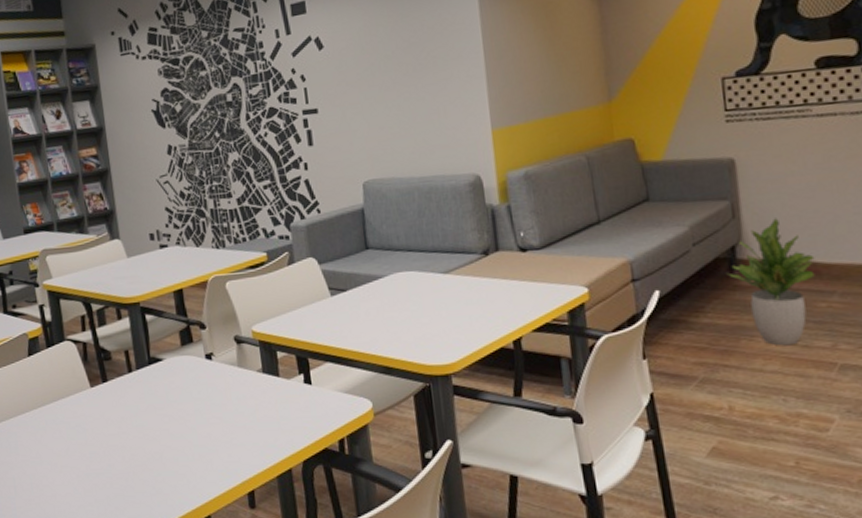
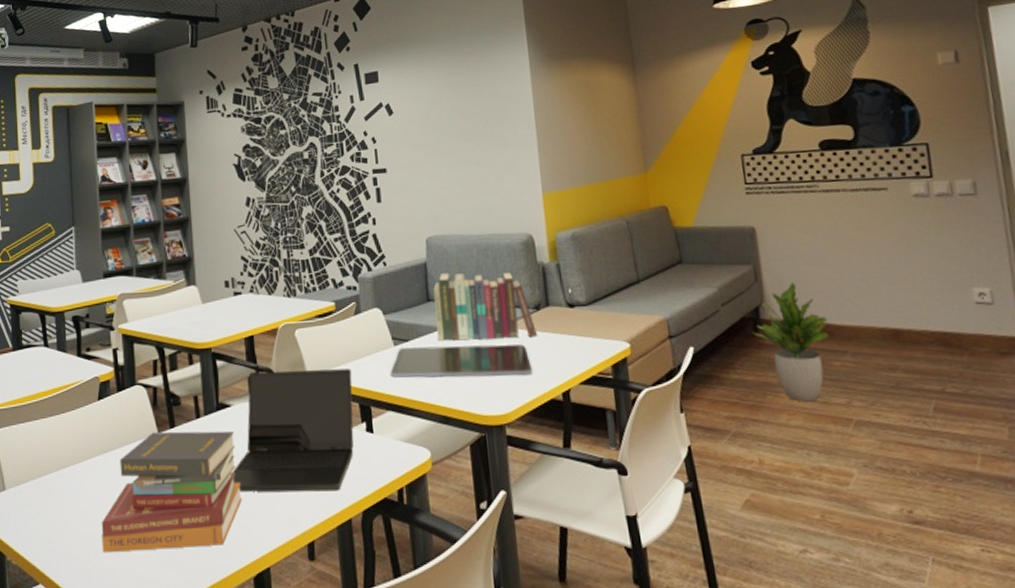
books: none [40,384,180,502] -> present [101,431,243,553]
laptop: none [168,320,292,444] -> present [232,368,354,492]
tablet: none [328,291,480,329] -> present [390,344,532,378]
books: none [372,216,485,291] -> present [433,273,537,342]

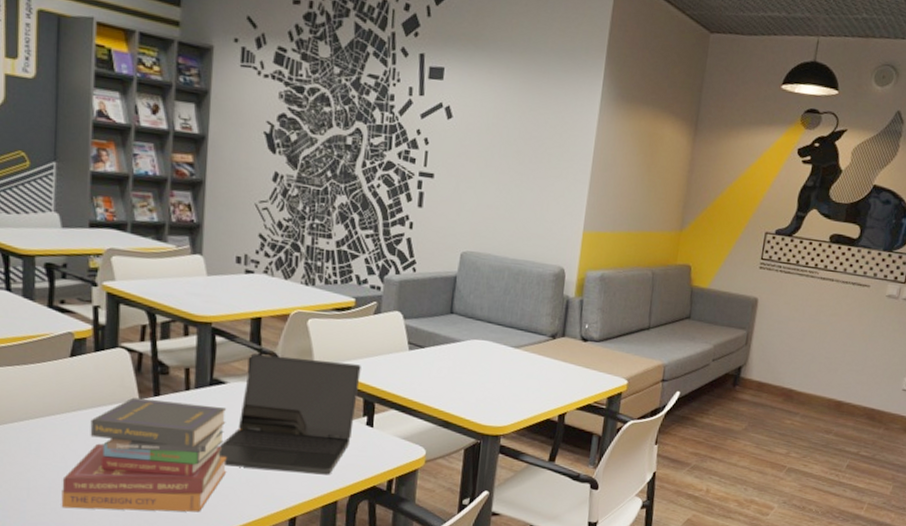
tablet: present [390,344,532,378] -> none [400,352,537,395]
books: present [433,273,537,342] -> none [454,289,548,363]
potted plant: present [752,282,829,402] -> none [730,350,792,449]

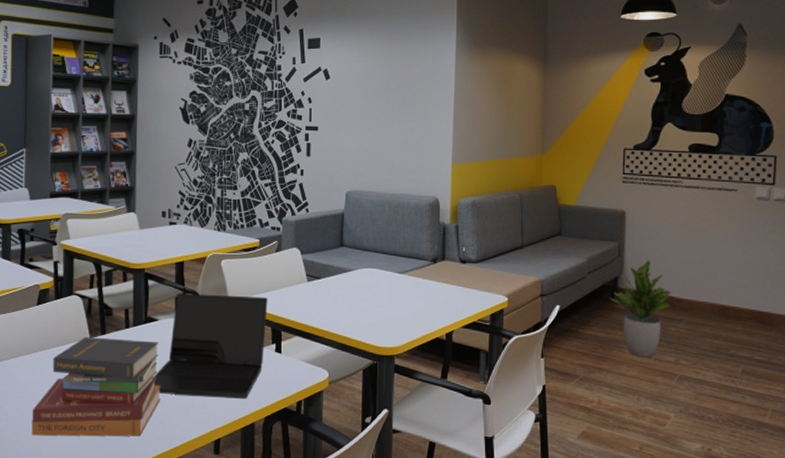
potted plant: none [730,350,792,449] -> present [609,260,672,358]

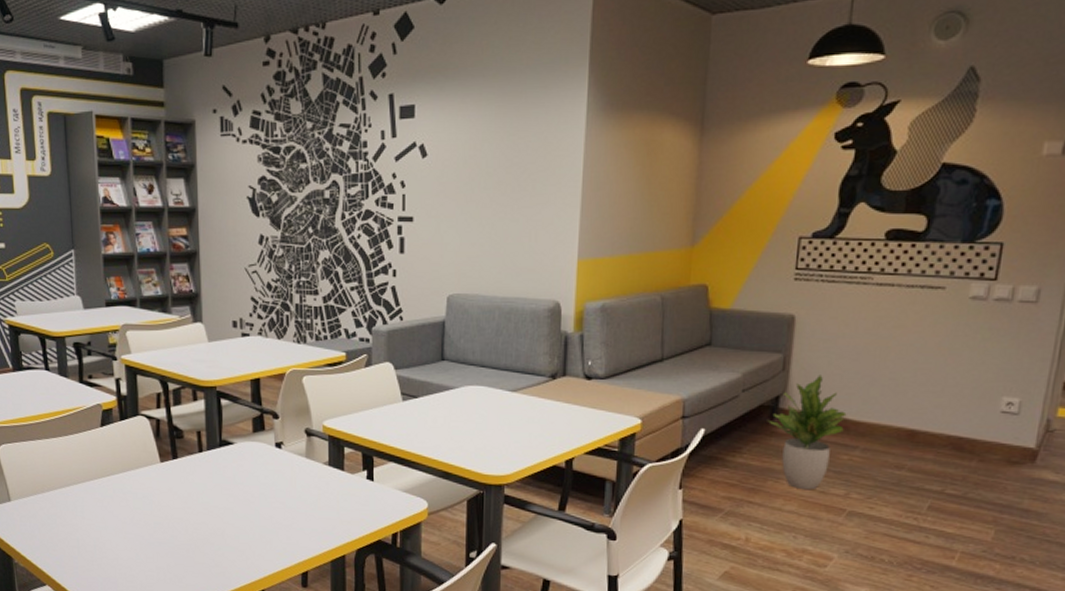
books: present [31,337,161,437] -> none [104,461,242,567]
laptop: present [153,293,268,399] -> none [232,414,357,530]

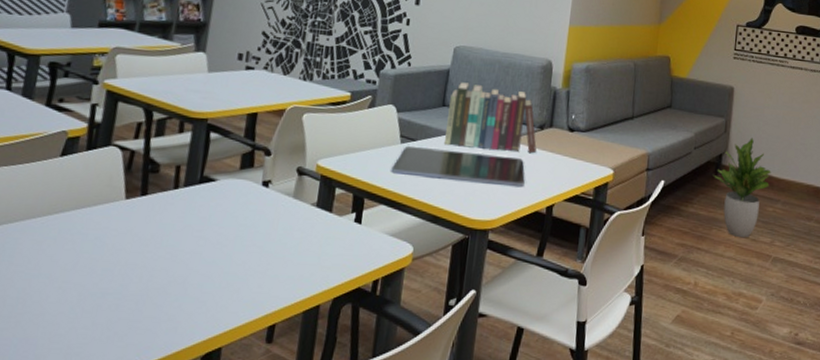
tablet: none [396,403,539,440] -> present [391,145,525,186]
books: none [448,333,549,406] -> present [444,82,537,154]

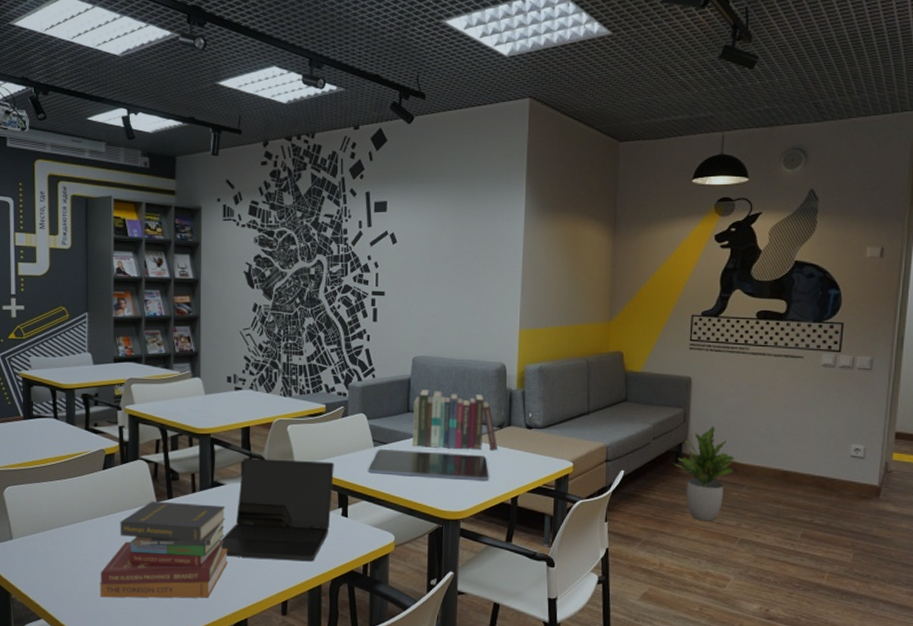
books: none [27,197,213,322] -> present [100,501,229,598]
laptop: none [200,149,353,277] -> present [221,458,334,562]

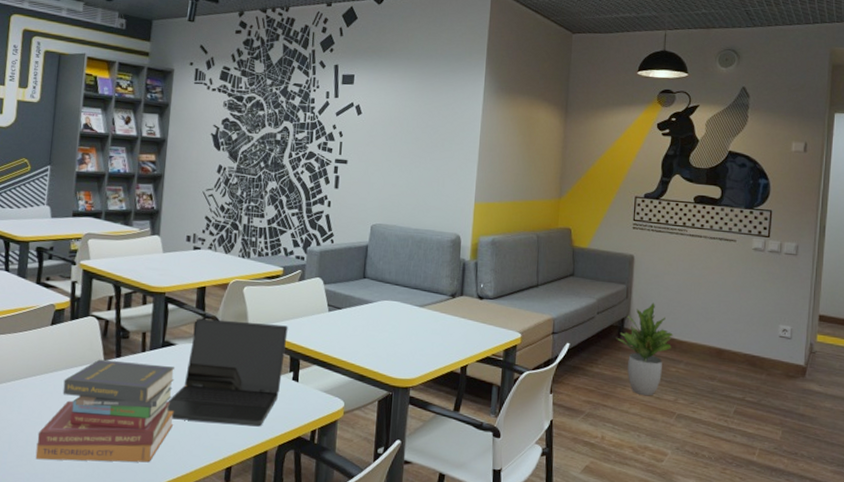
tablet: present [368,448,489,481] -> none [321,313,440,349]
books: present [413,389,497,451] -> none [367,256,449,320]

